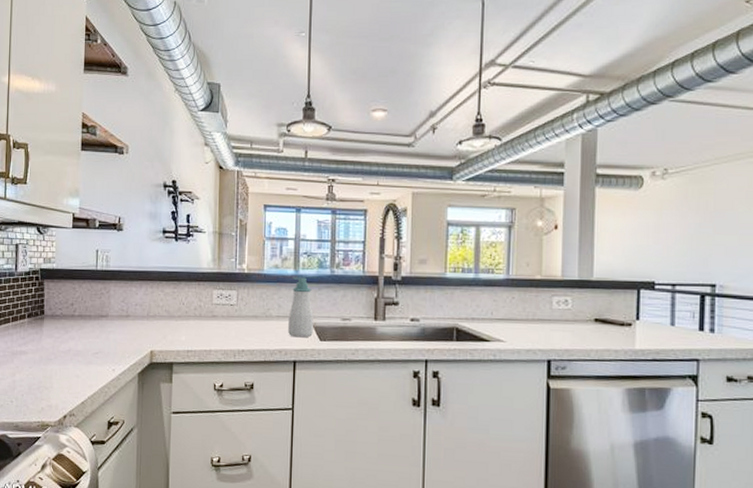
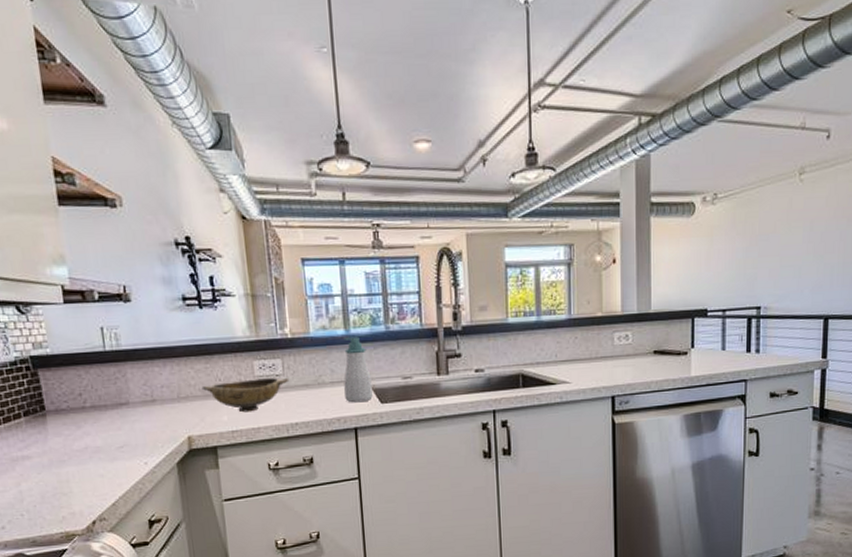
bowl: none [167,306,240,336] -> present [201,378,288,413]

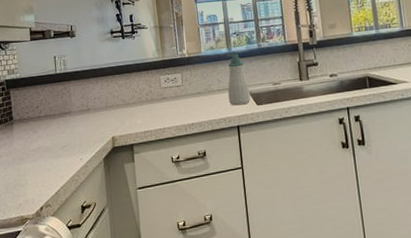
bowl: present [201,378,288,413] -> none [123,88,186,117]

